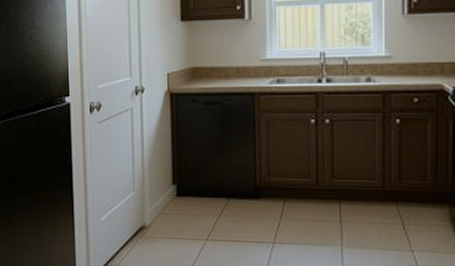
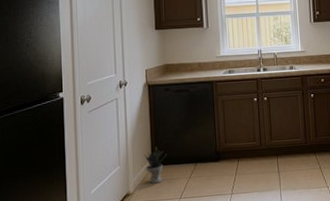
potted plant: none [163,172,191,218] -> present [144,146,167,184]

